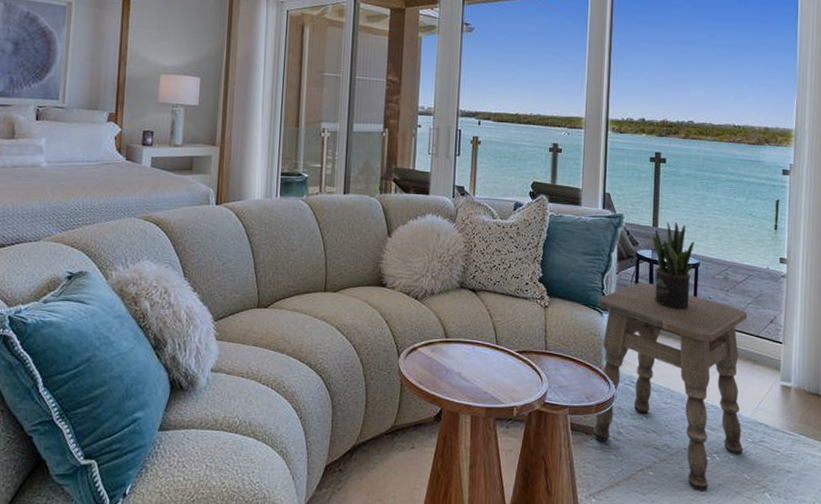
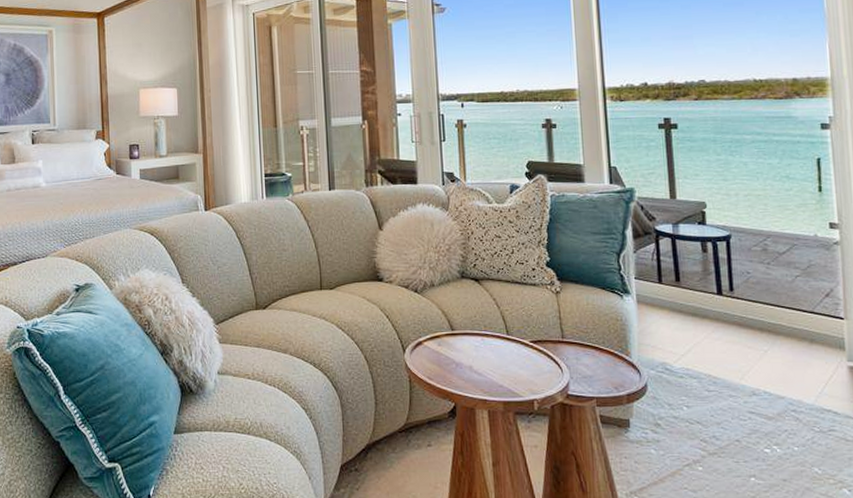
side table: present [593,282,748,493] -> none [616,260,810,489]
potted plant: present [652,222,694,309] -> none [671,192,724,287]

